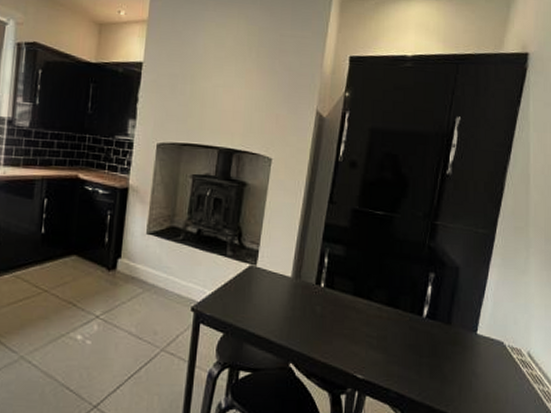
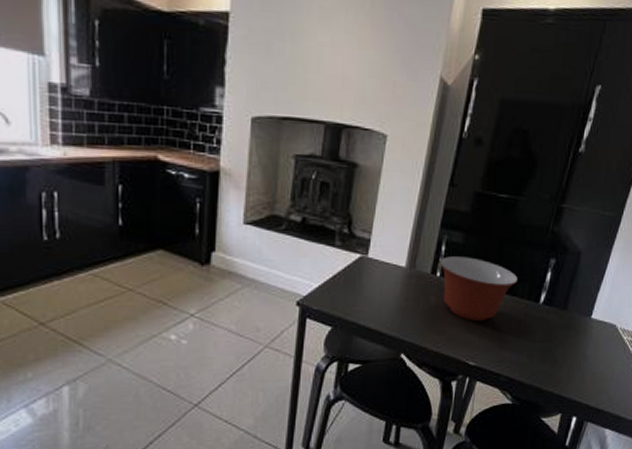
mixing bowl: none [323,268,400,332] -> present [439,256,519,321]

